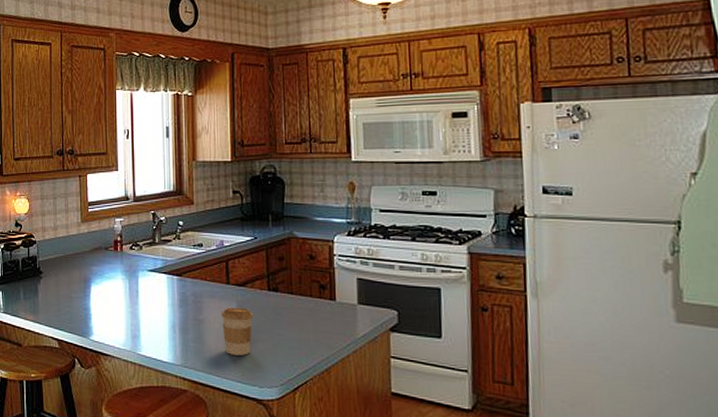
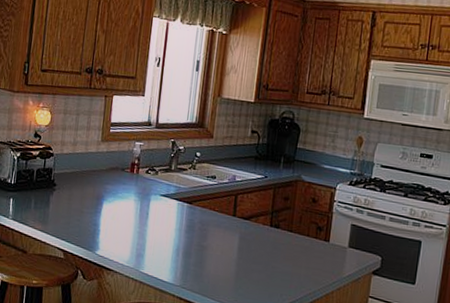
coffee cup: present [221,307,254,356] -> none [222,237,254,283]

